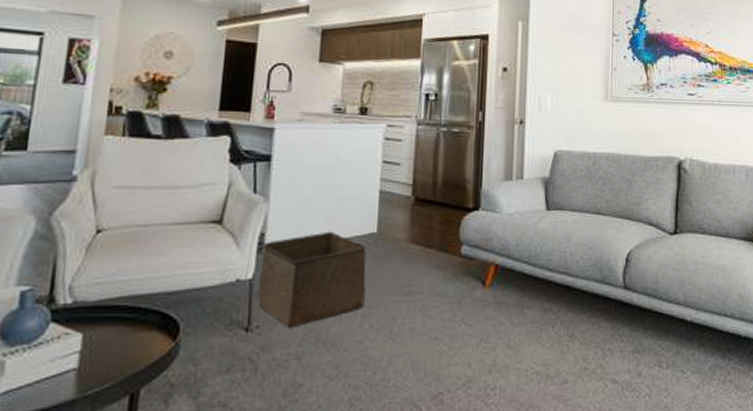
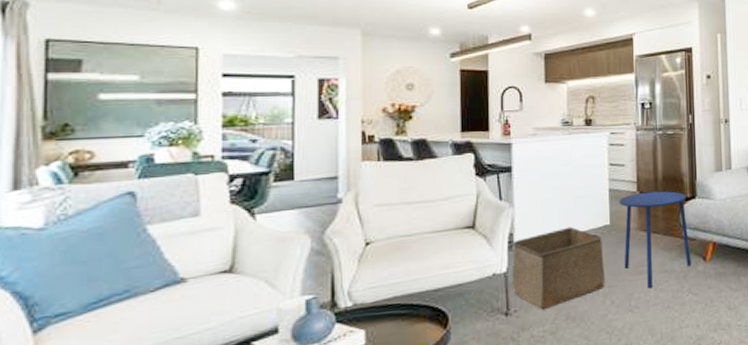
side table: none [388,198,468,314] -> present [619,191,691,289]

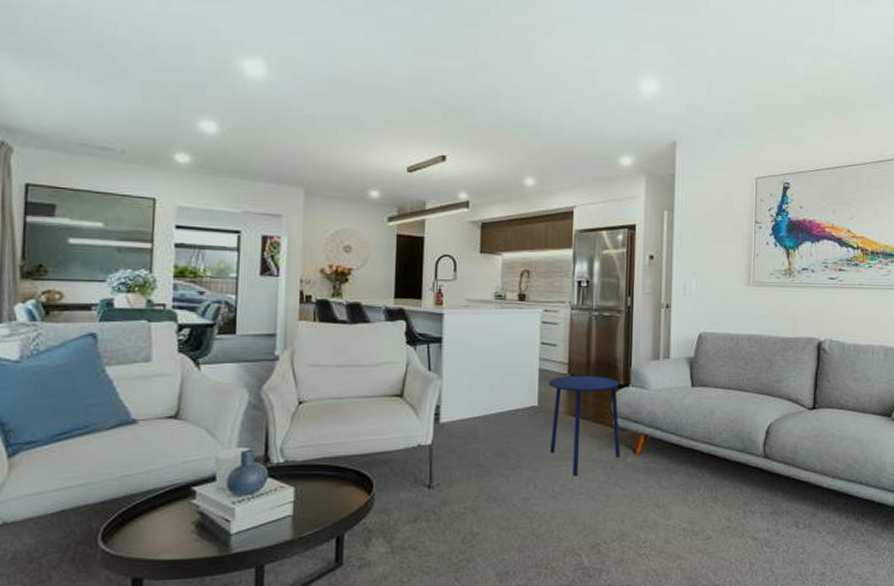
storage bin: present [512,226,605,310] -> none [437,404,530,487]

